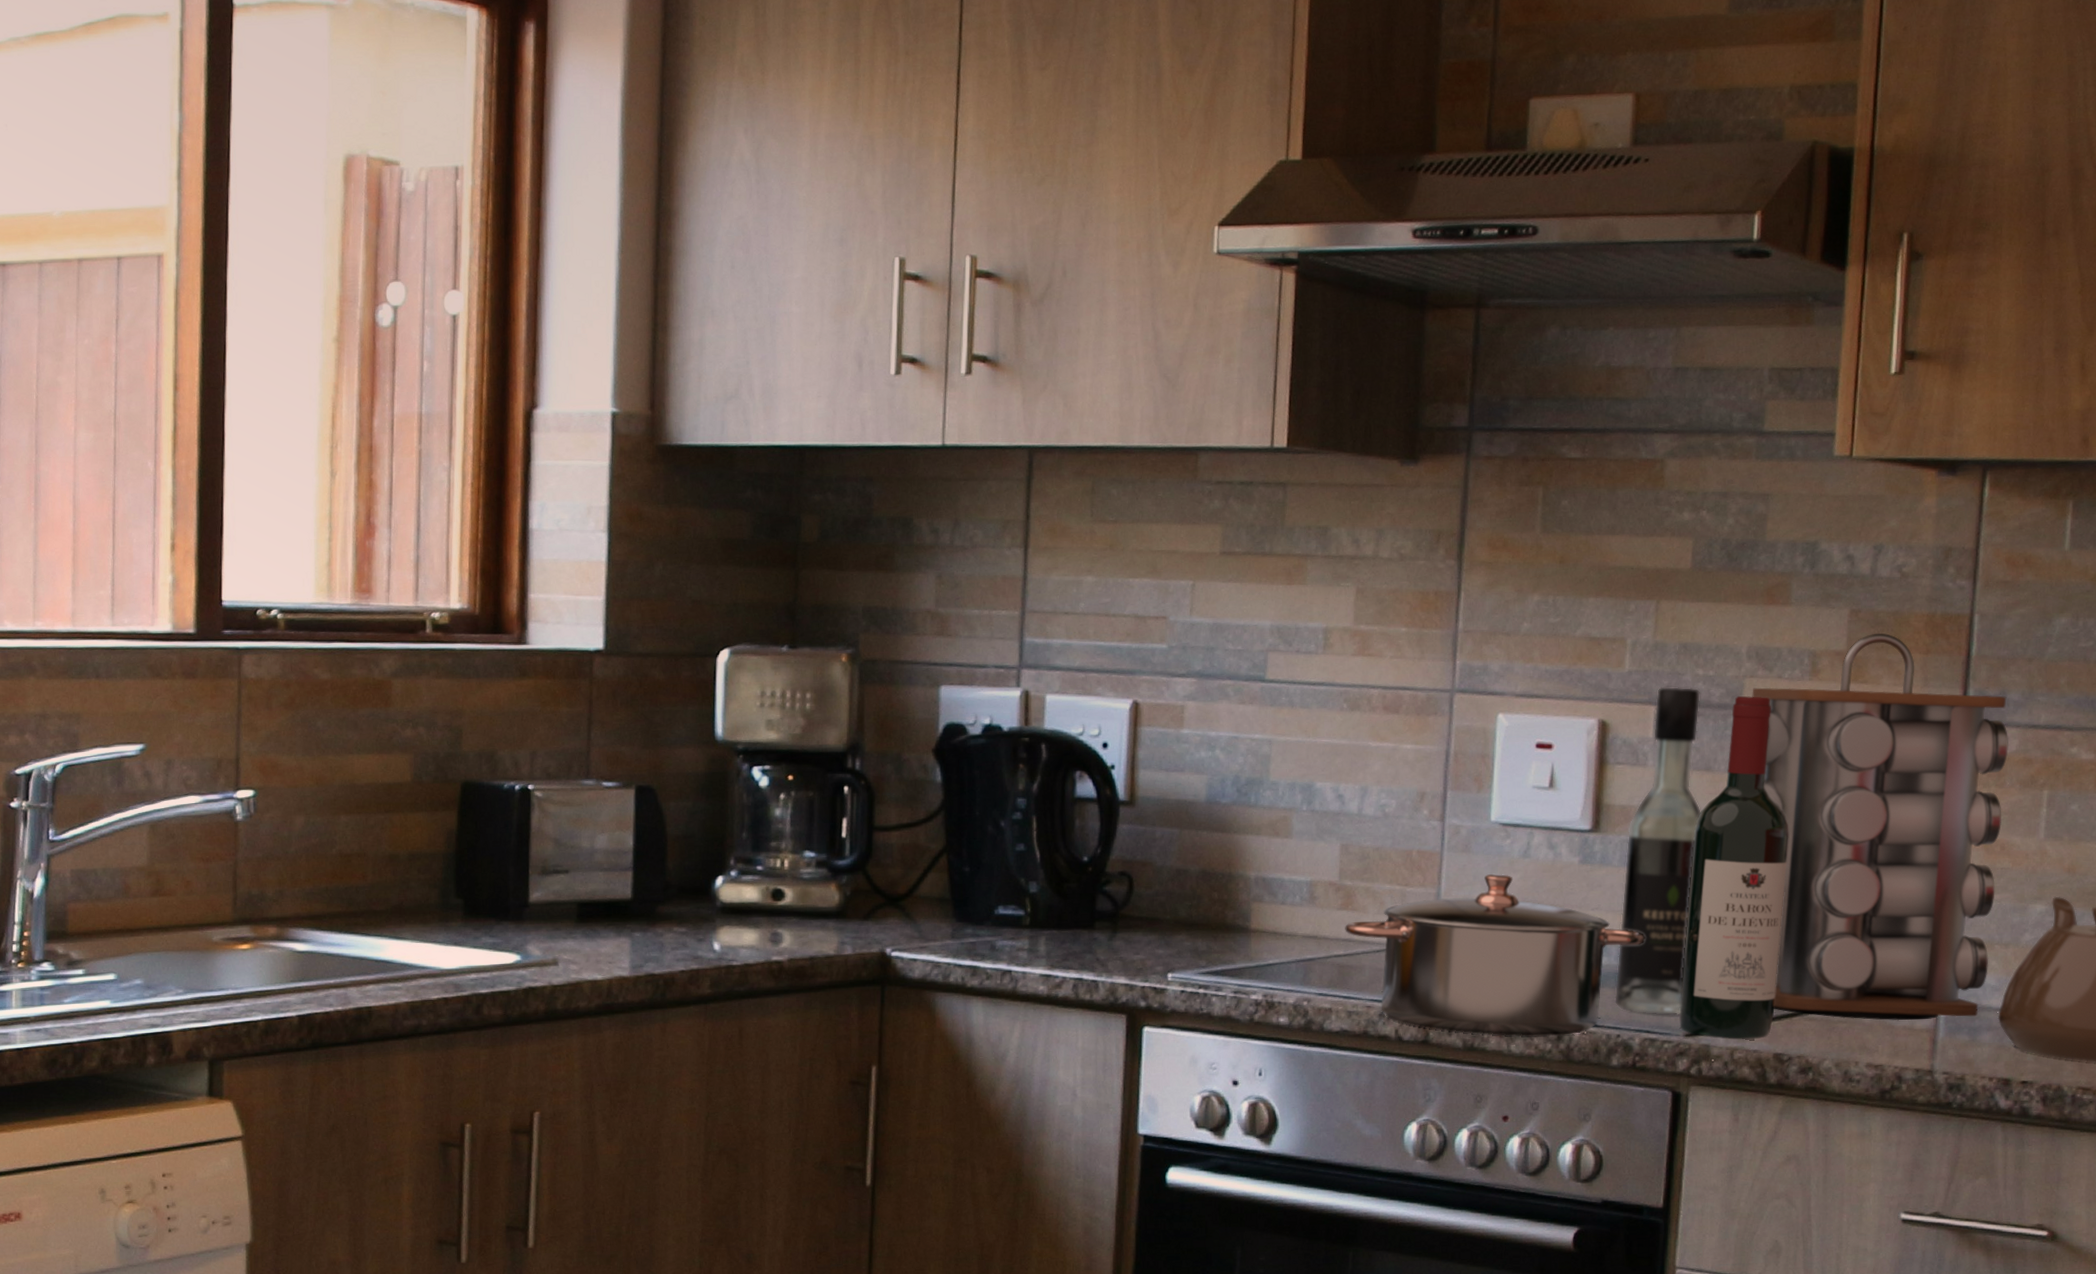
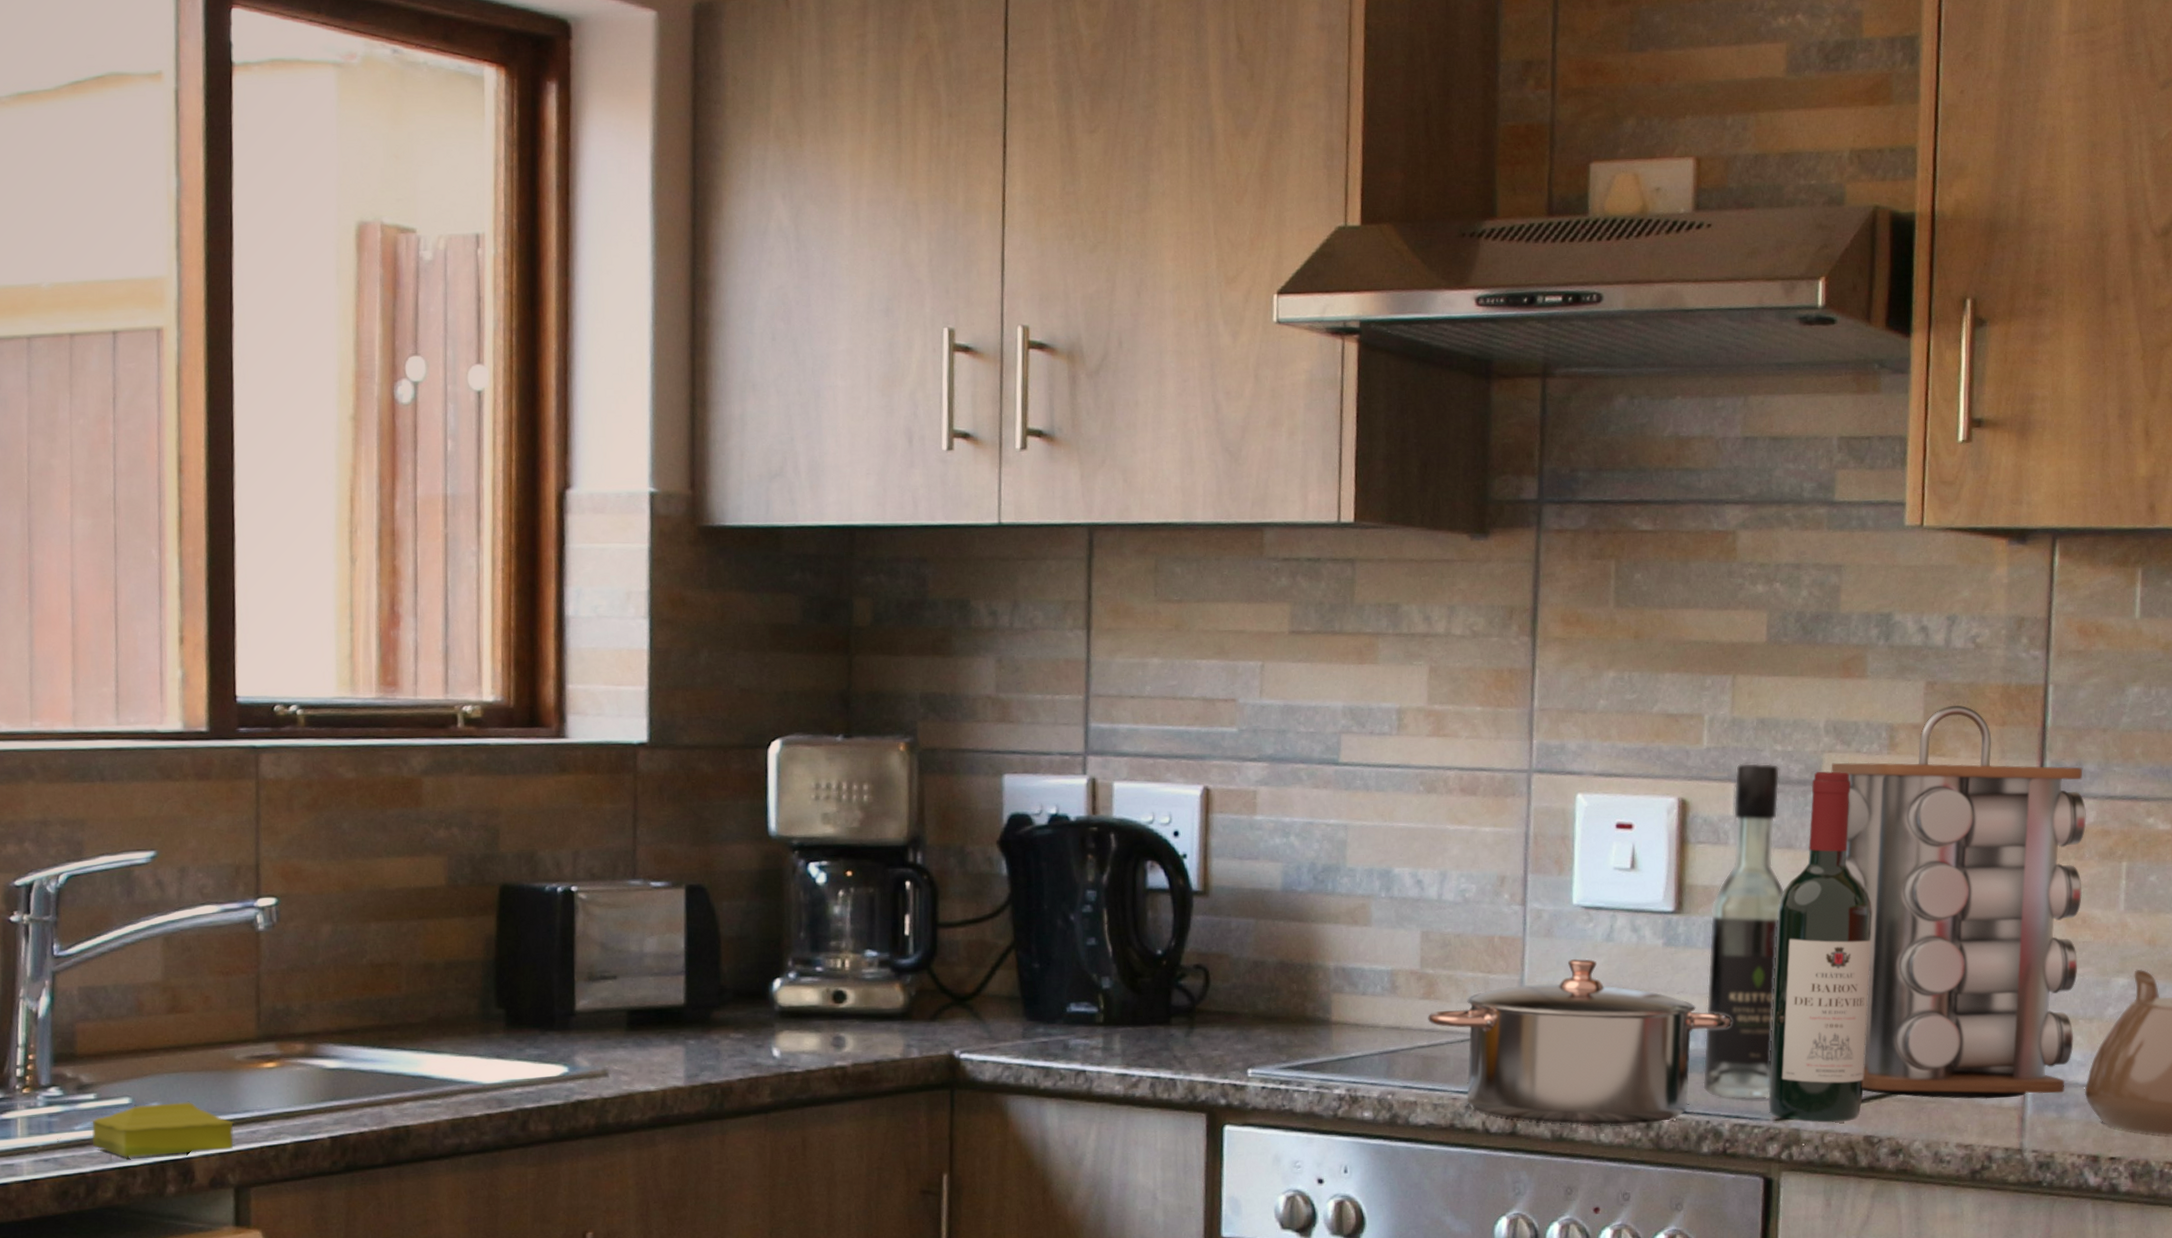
sponge: none [48,978,239,1034] -> present [57,1101,266,1162]

